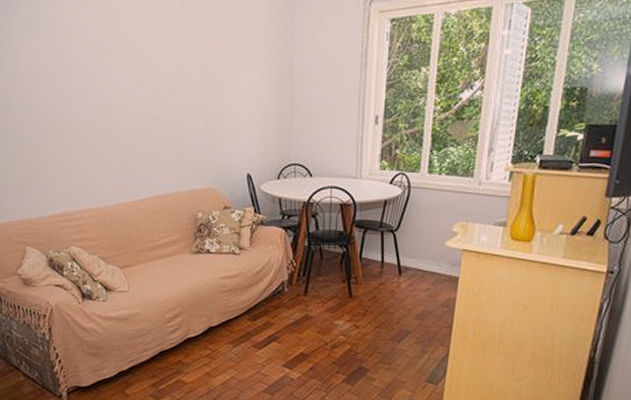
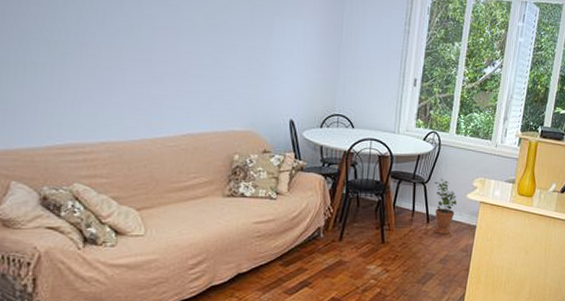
potted plant: none [404,225,433,288] -> present [434,179,457,235]

